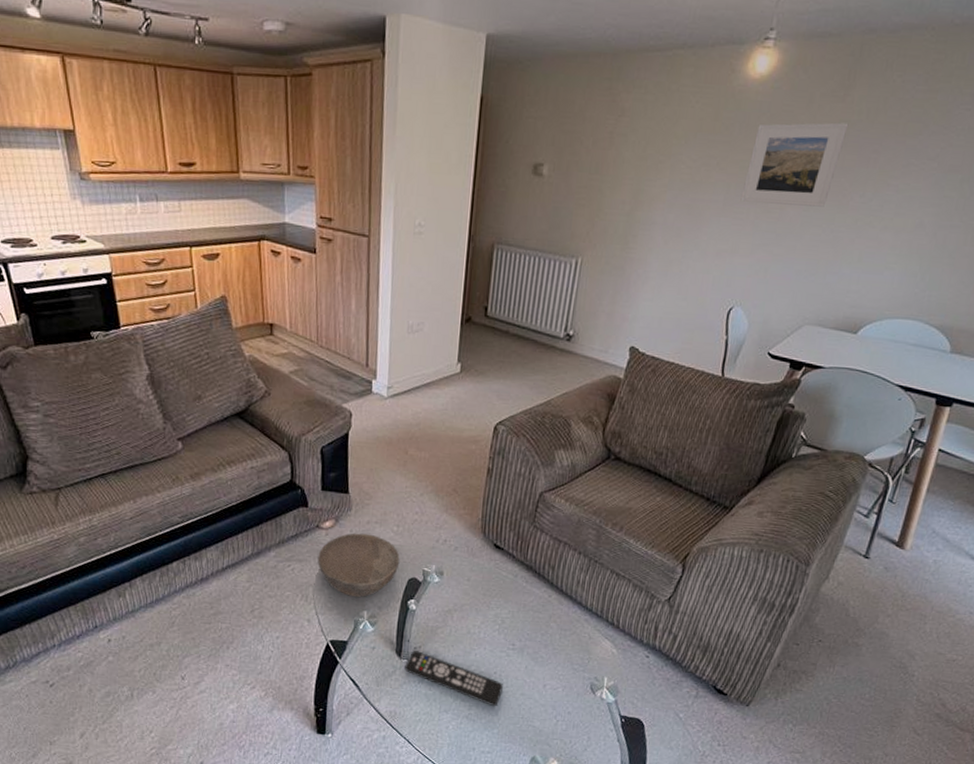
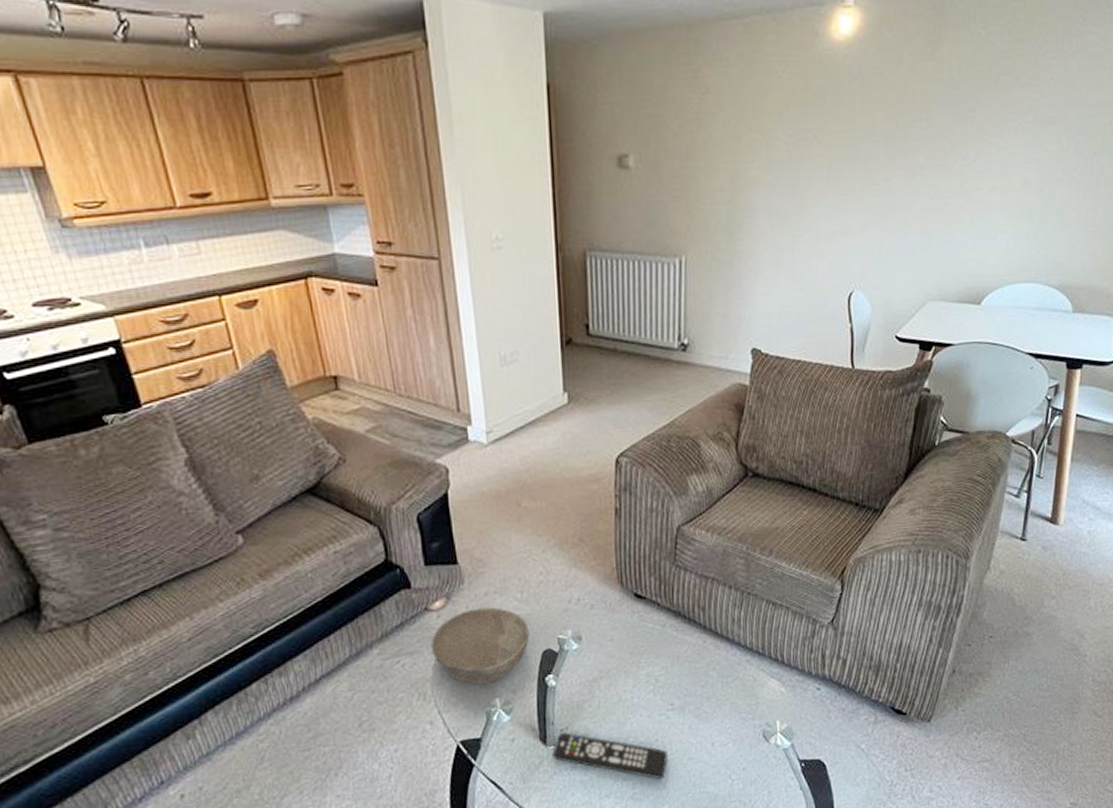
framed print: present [740,122,849,207] -> none [844,82,941,176]

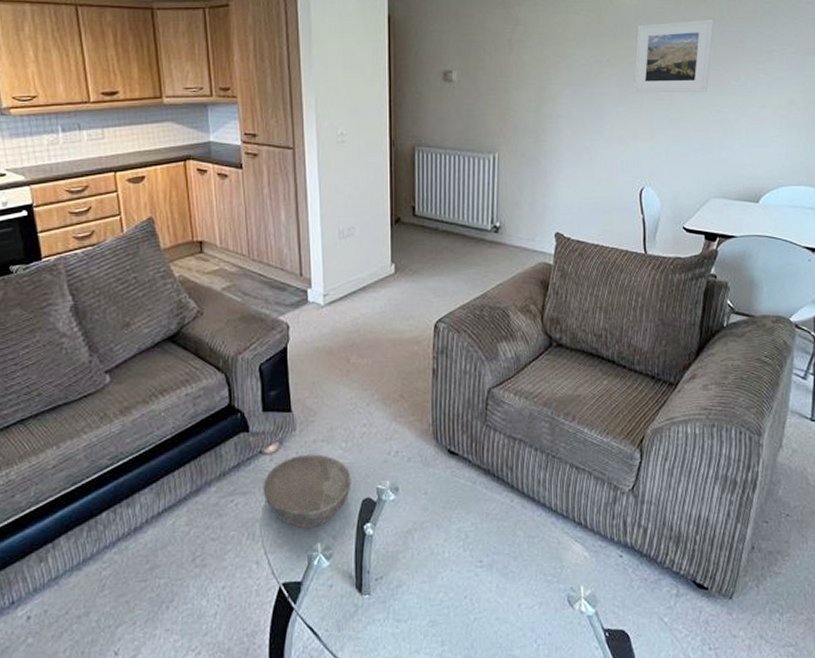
remote control: present [552,732,667,780] -> none [367,581,475,638]
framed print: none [844,82,941,176] -> present [633,19,714,92]

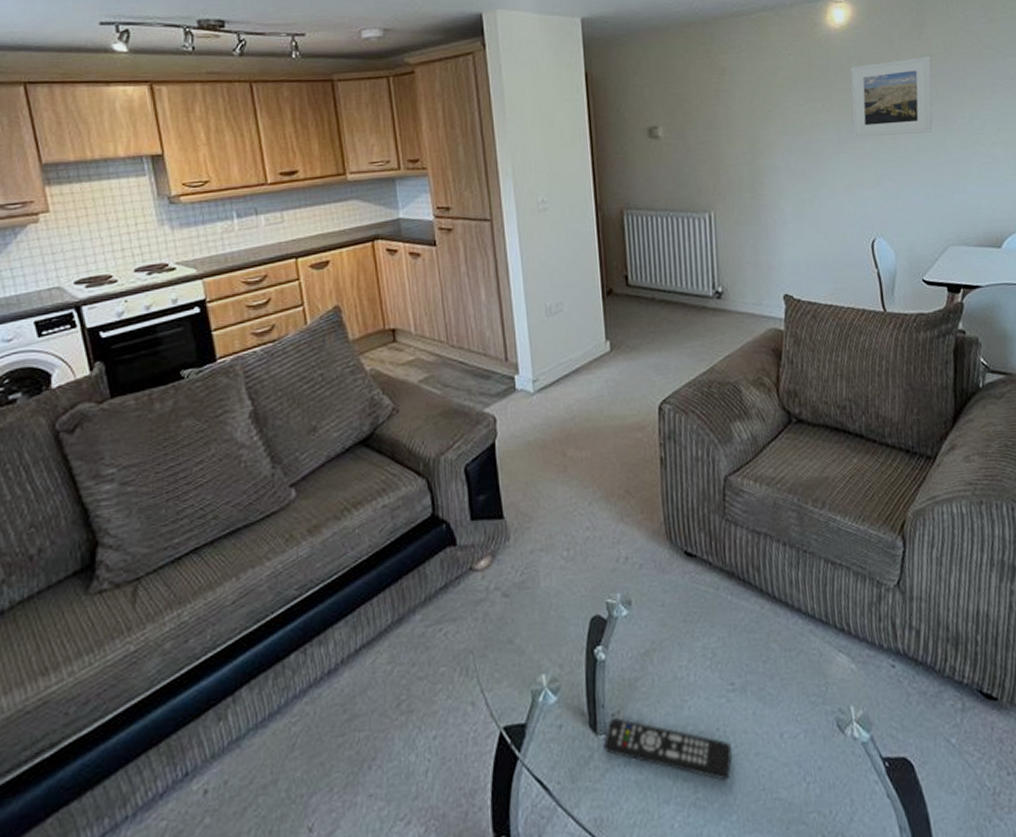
bowl: present [263,454,351,529] -> none [475,566,577,658]
remote control: none [367,581,475,638] -> present [603,717,732,781]

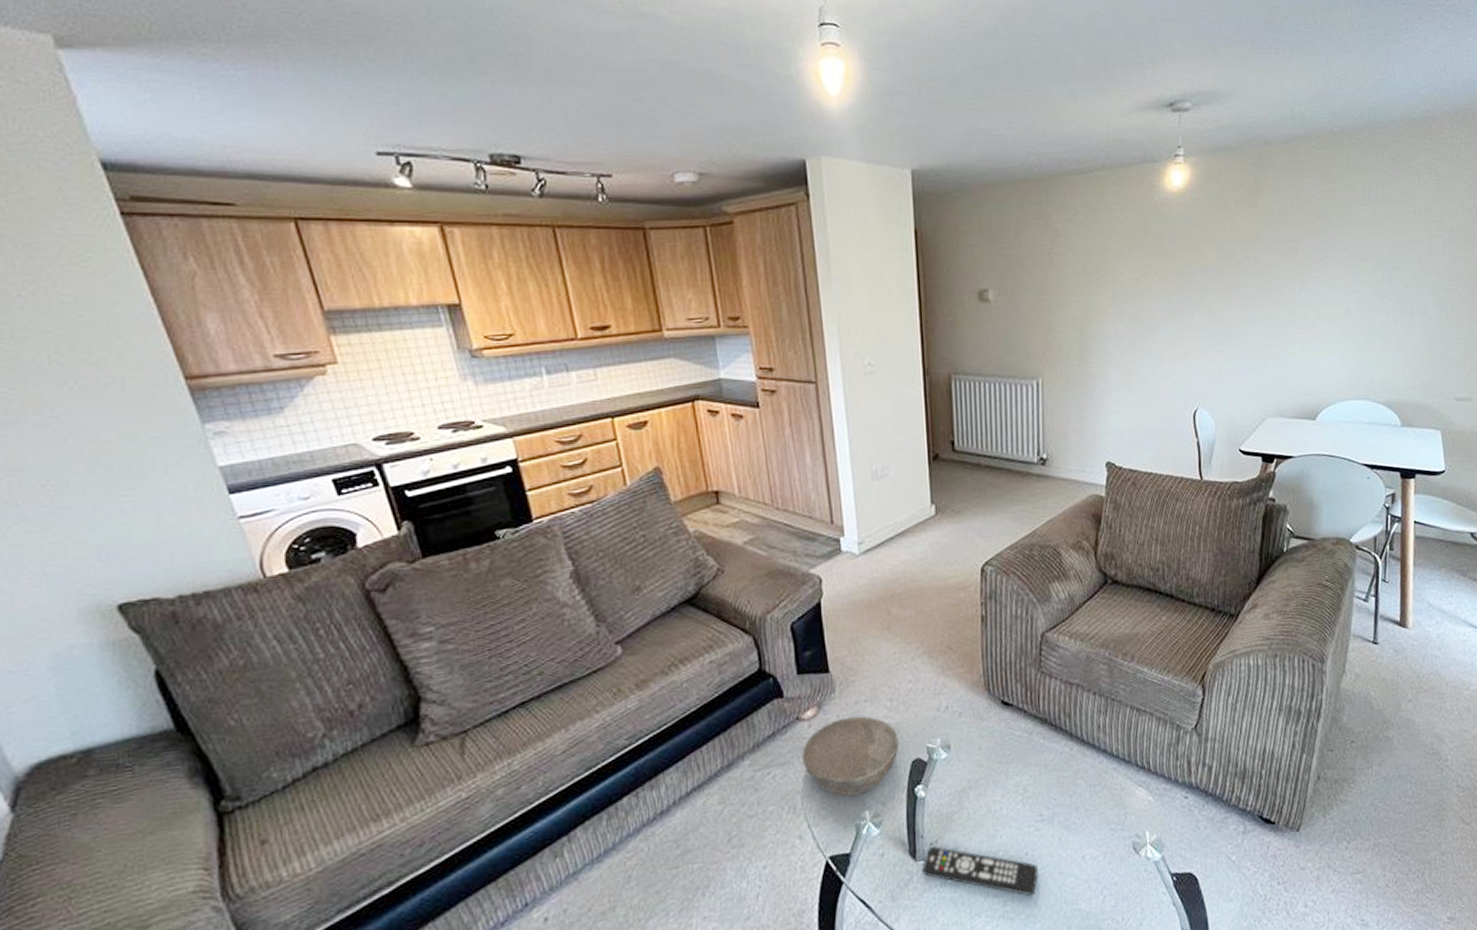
bowl: none [475,566,577,658] -> present [802,715,899,797]
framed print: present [850,56,933,137] -> none [1183,225,1265,306]

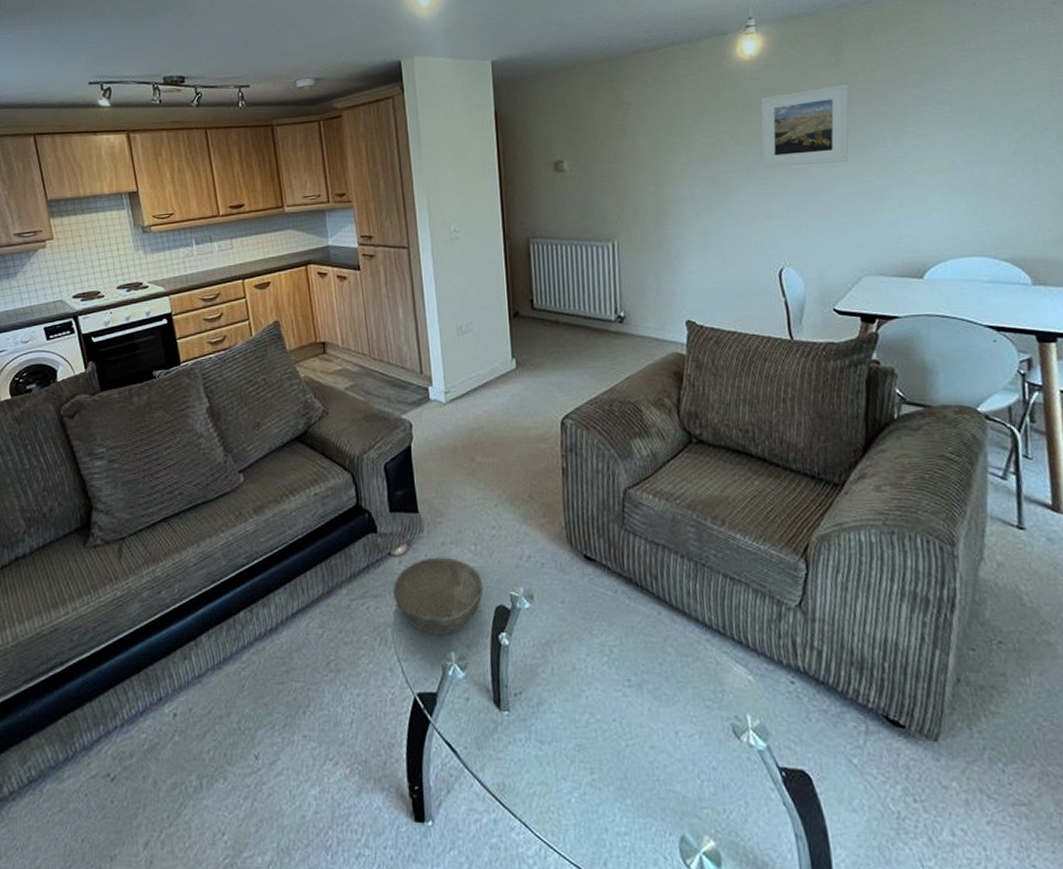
remote control: present [922,846,1038,896] -> none [506,697,627,767]
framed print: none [1183,225,1265,306] -> present [760,84,849,167]

